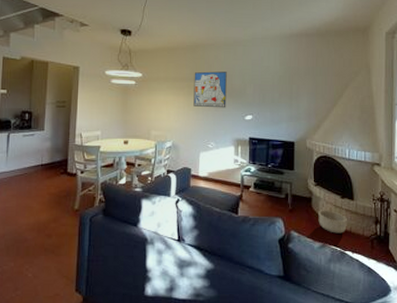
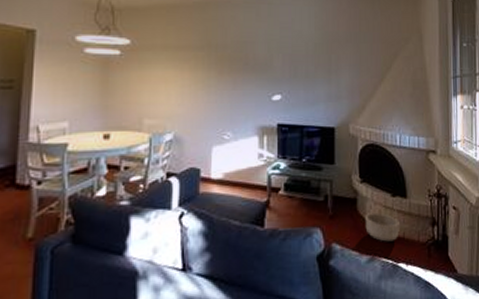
wall art: present [193,71,227,108] -> none [203,37,248,86]

